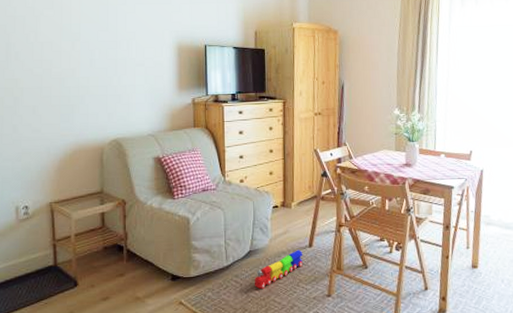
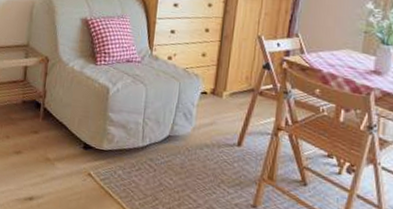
toy train: present [255,249,303,289] -> none [170,146,229,180]

